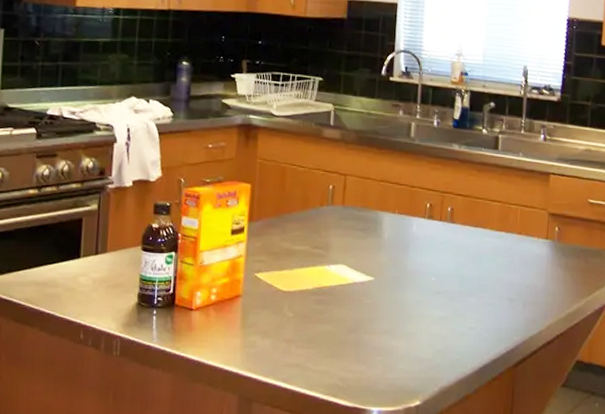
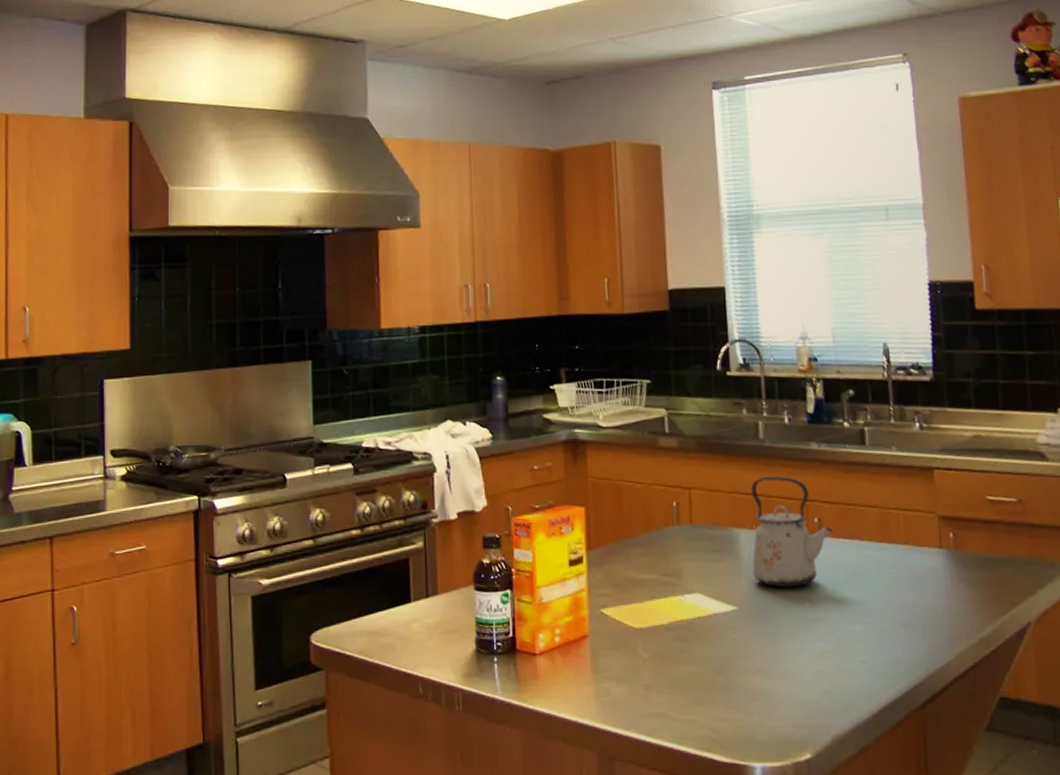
kettle: none [390,169,463,265] -> present [751,476,834,588]

